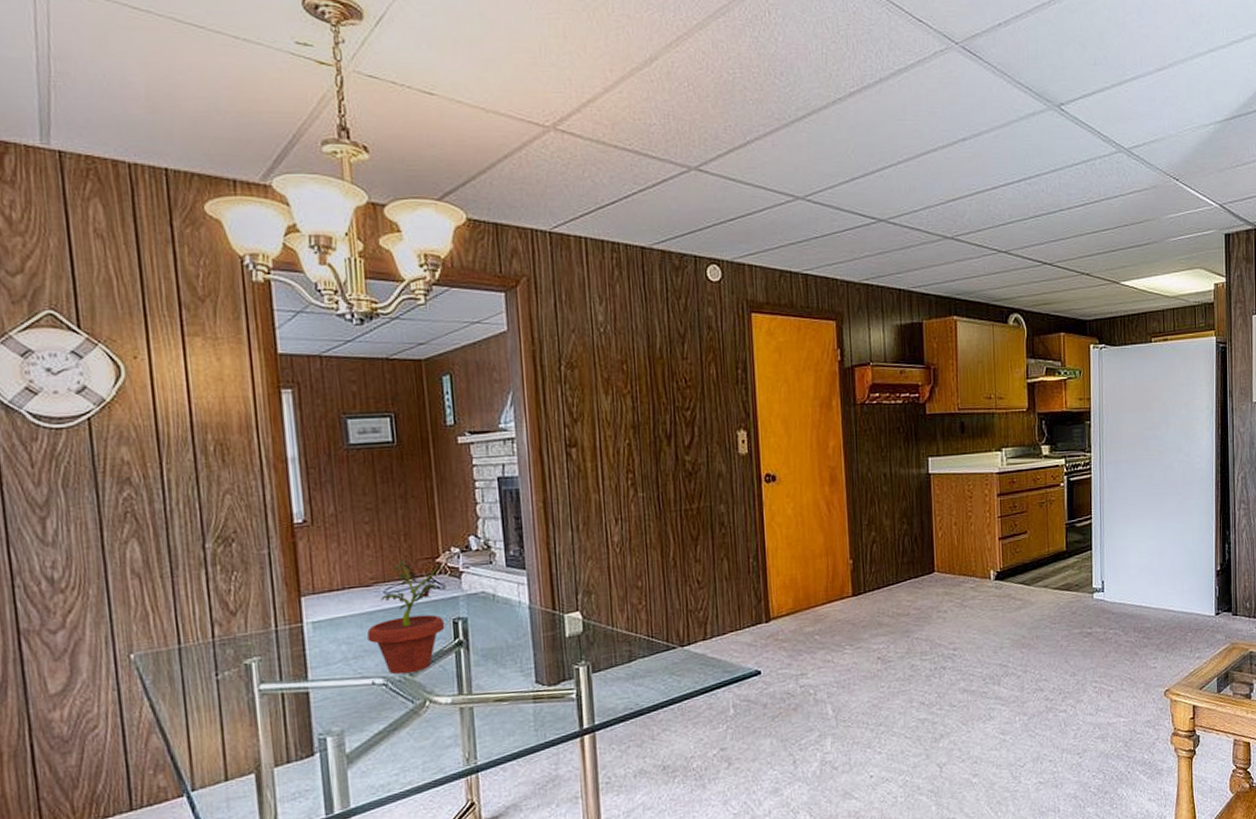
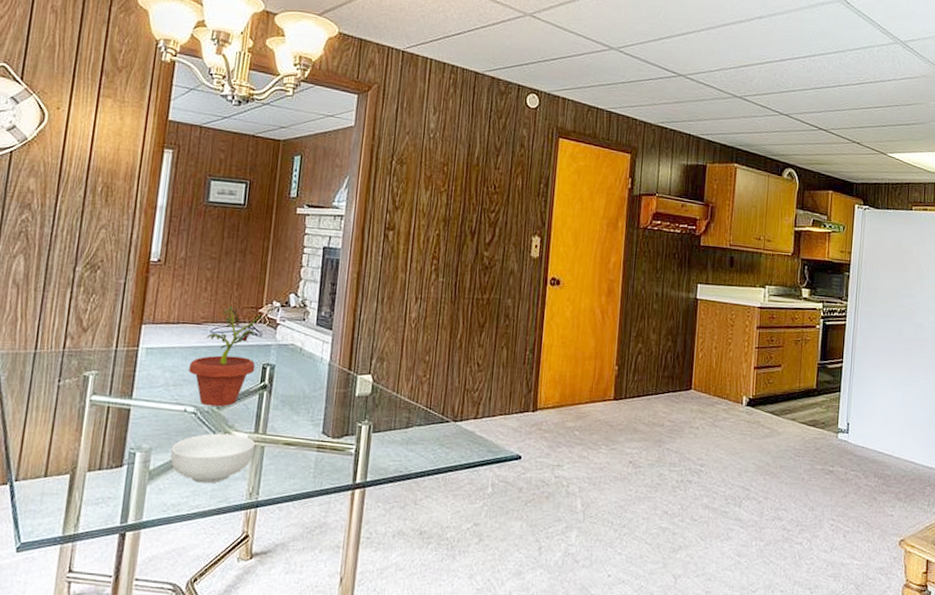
cereal bowl: none [366,699,463,758] -> present [170,433,256,483]

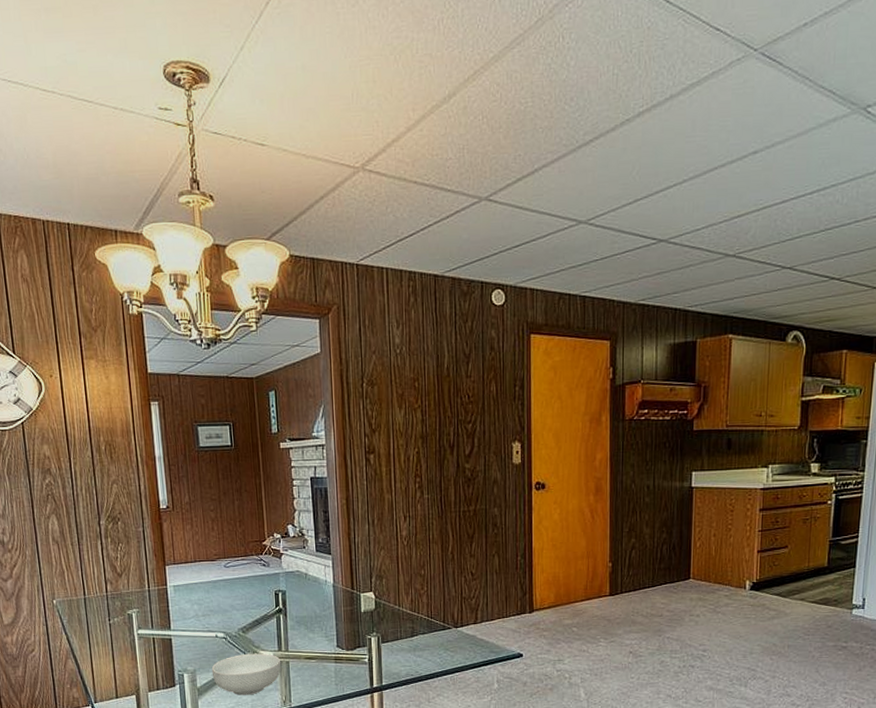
potted plant: present [189,306,265,407] -> none [212,542,269,631]

